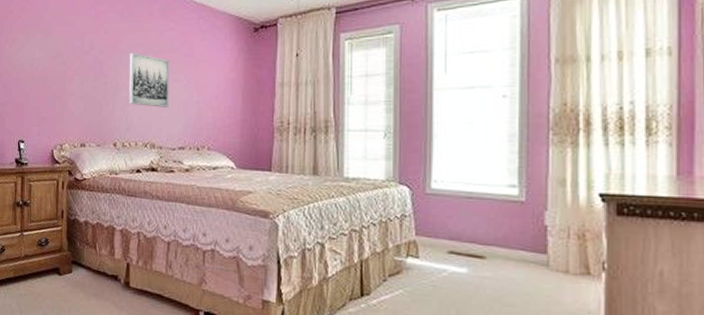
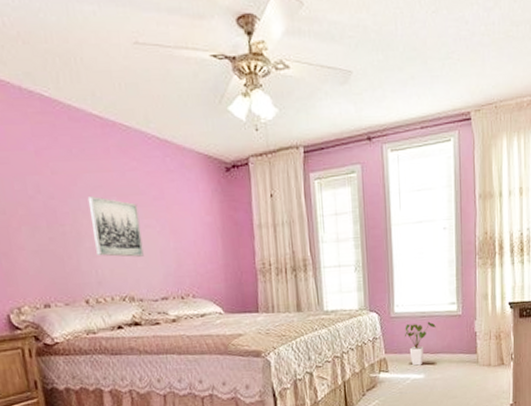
house plant: none [444,204,487,257] -> present [405,321,436,366]

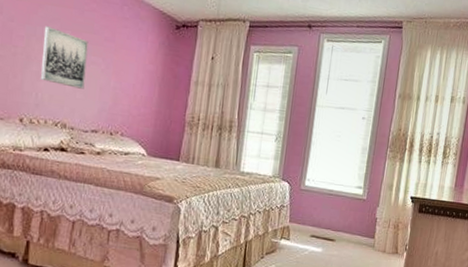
house plant: present [405,321,436,366] -> none [311,199,341,240]

